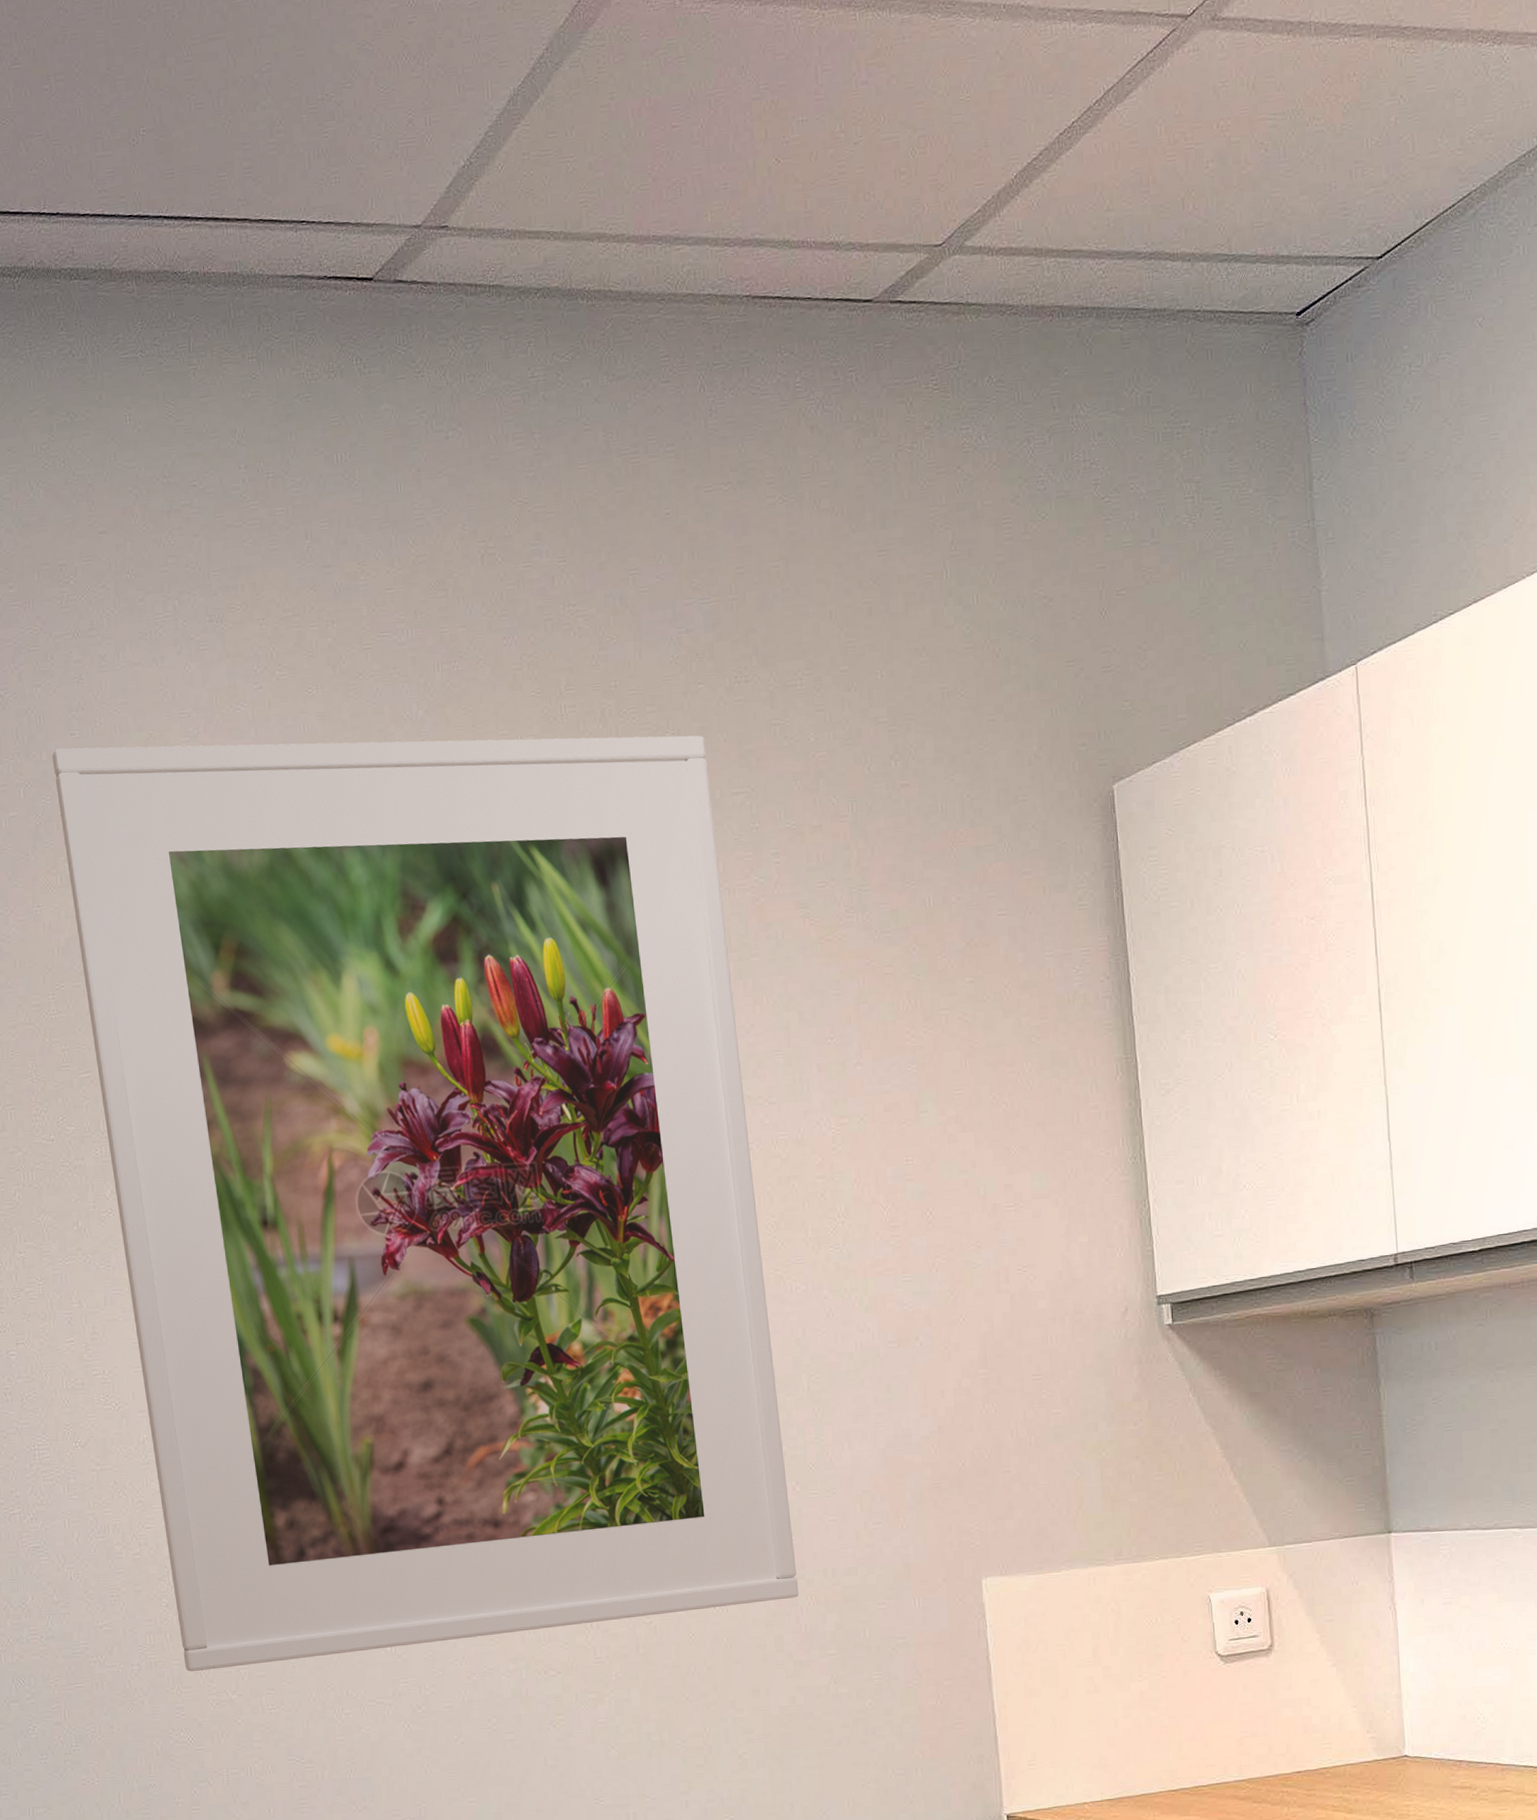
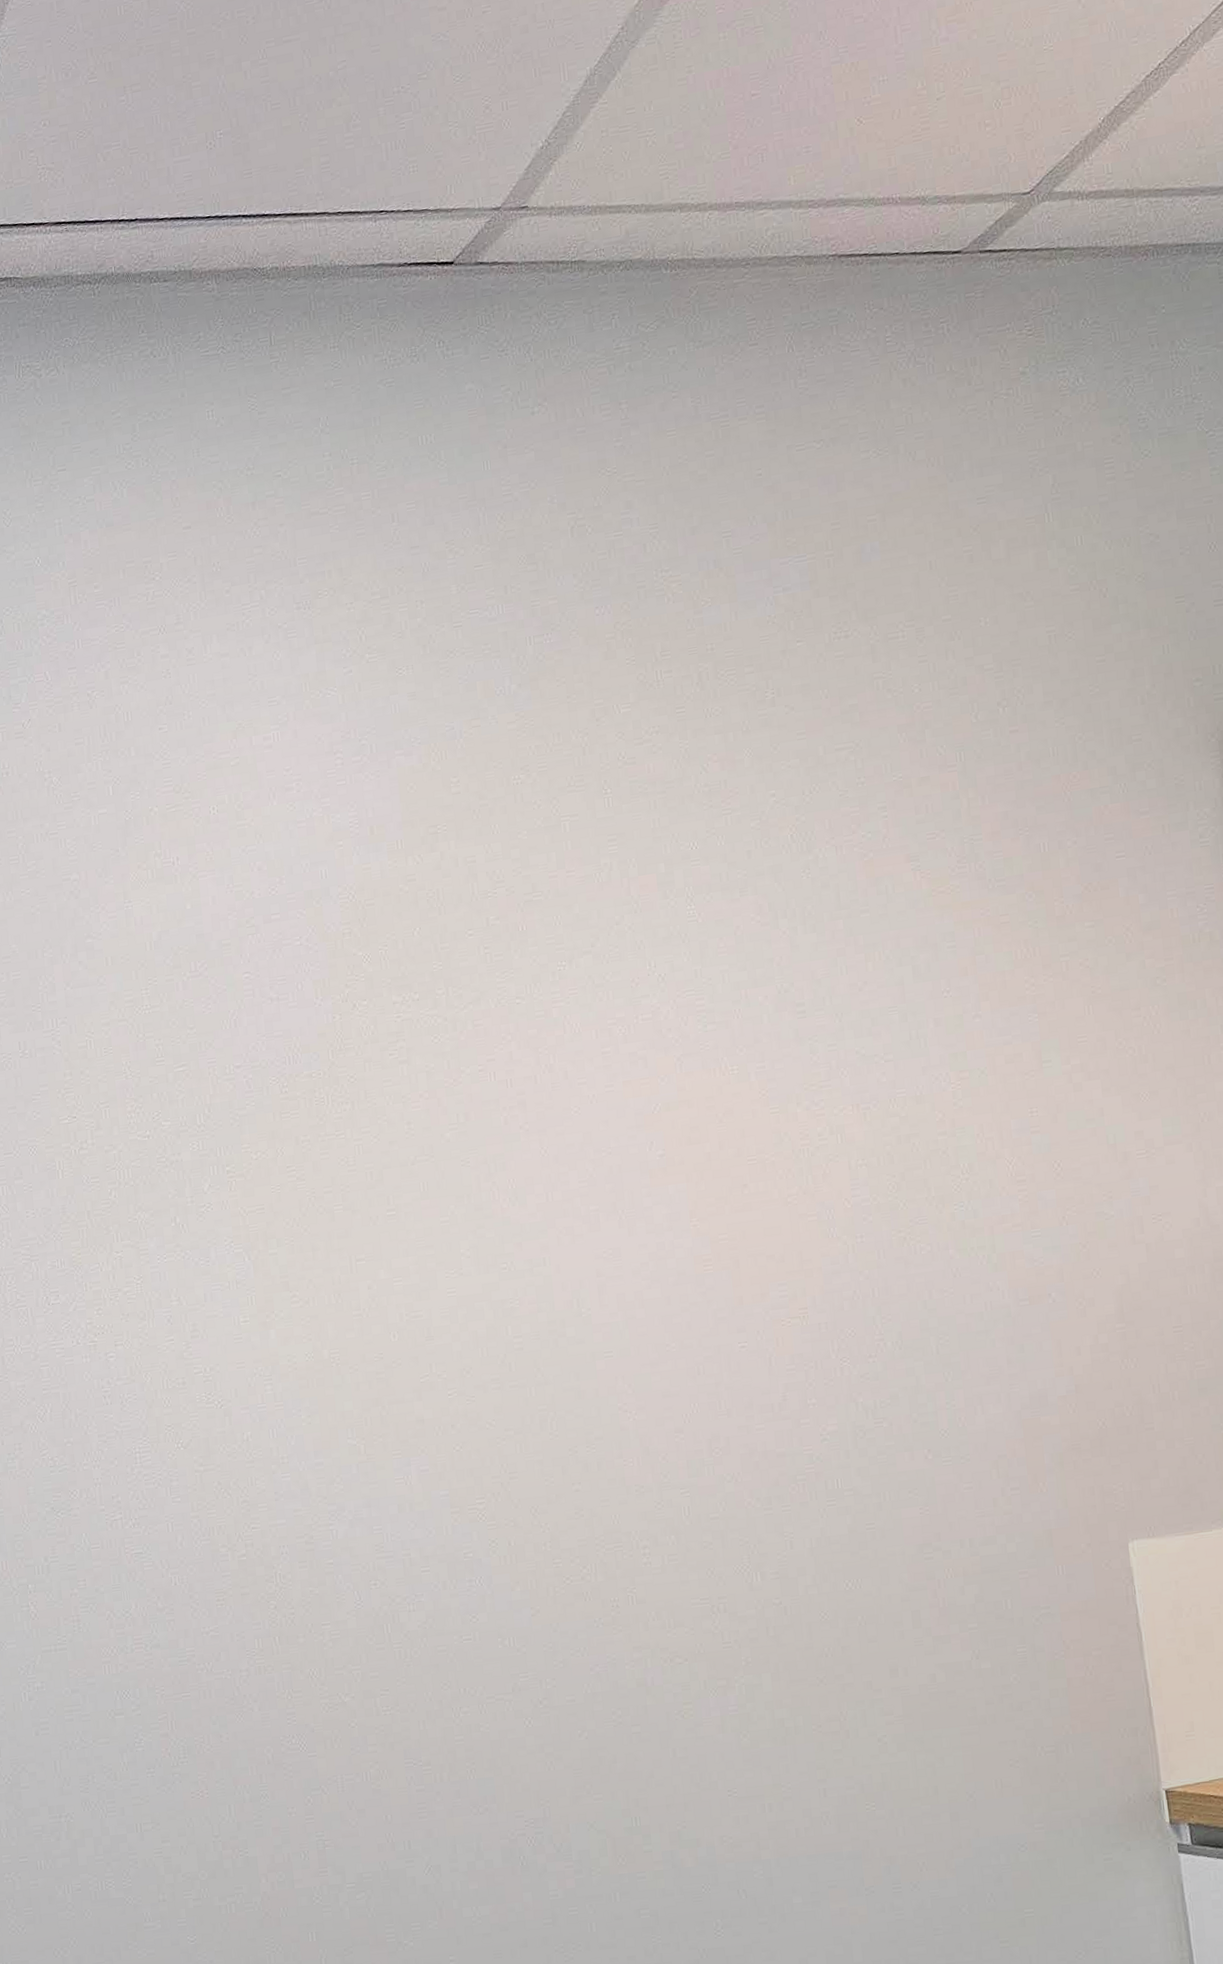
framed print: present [52,735,799,1672] -> none [140,693,936,1676]

